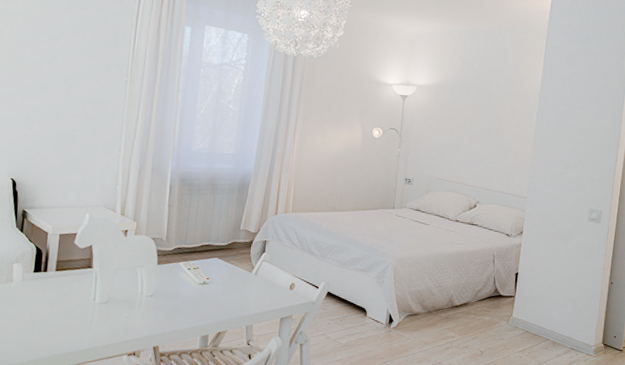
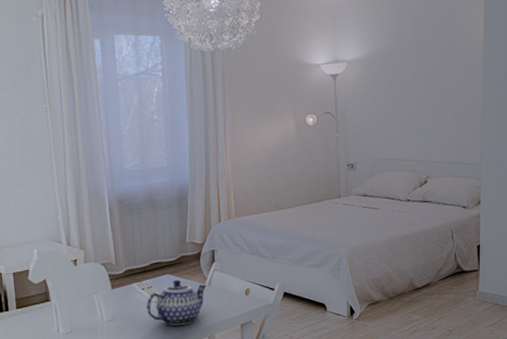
teapot: none [188,264,253,311] -> present [146,279,207,326]

